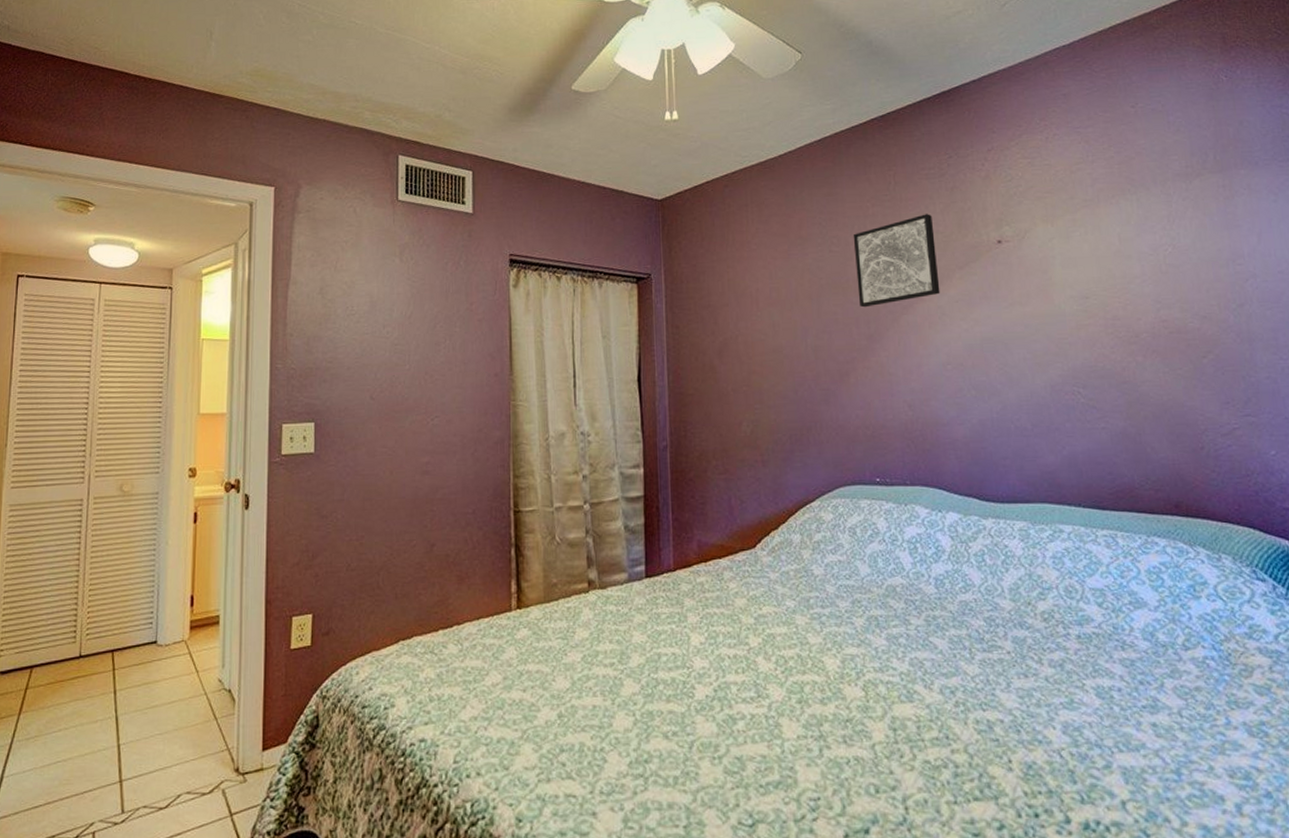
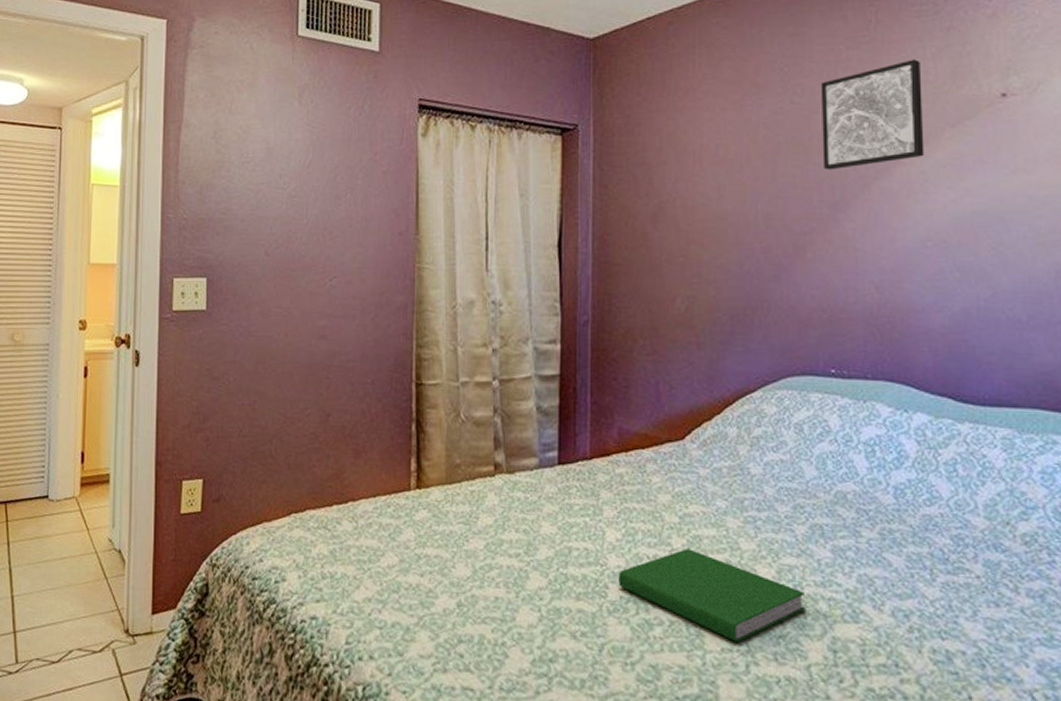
hardcover book: none [703,646,868,729] -> present [618,548,806,642]

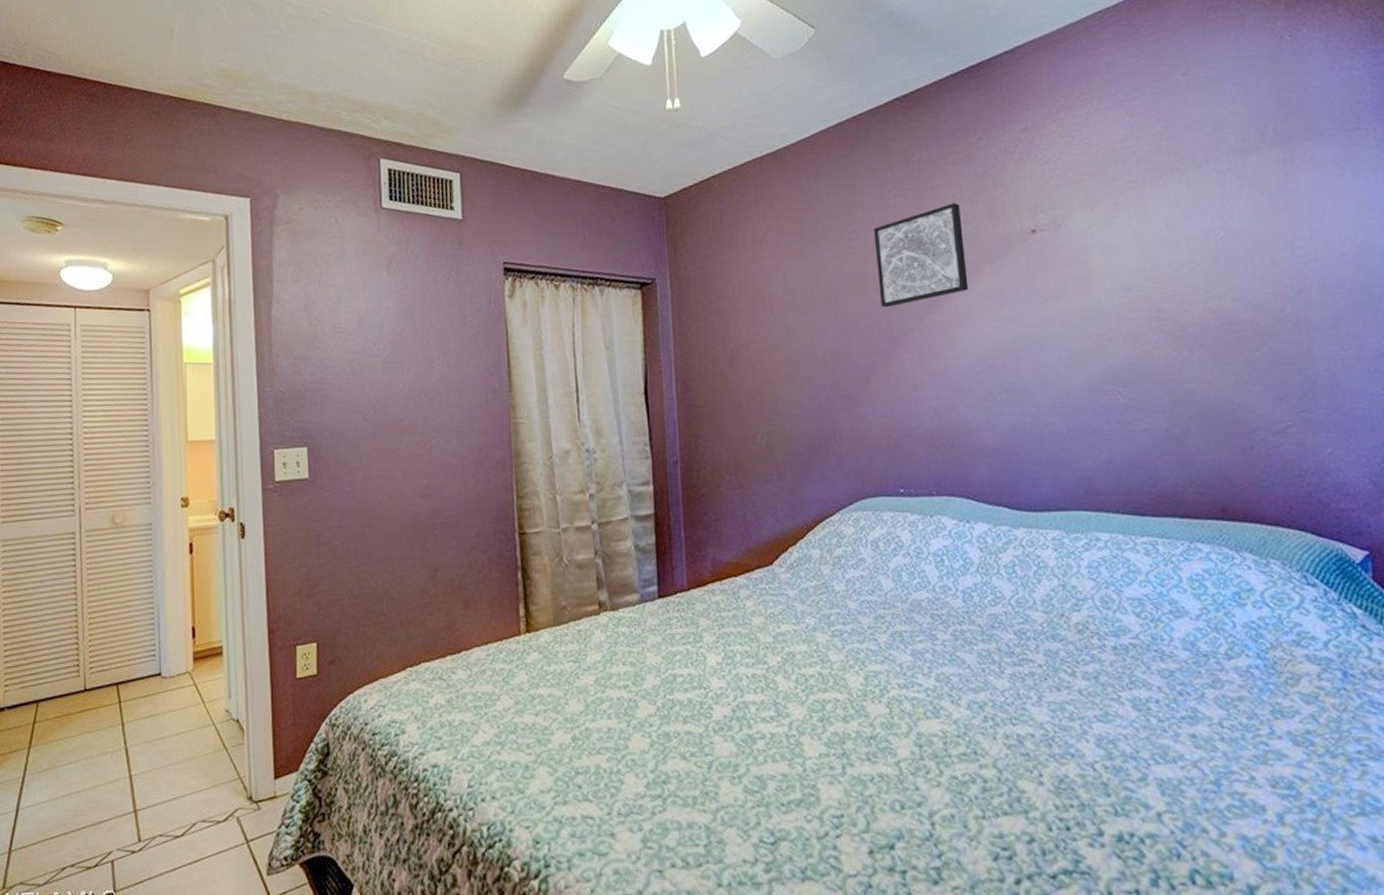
hardcover book: present [618,548,806,642] -> none [721,665,893,747]

